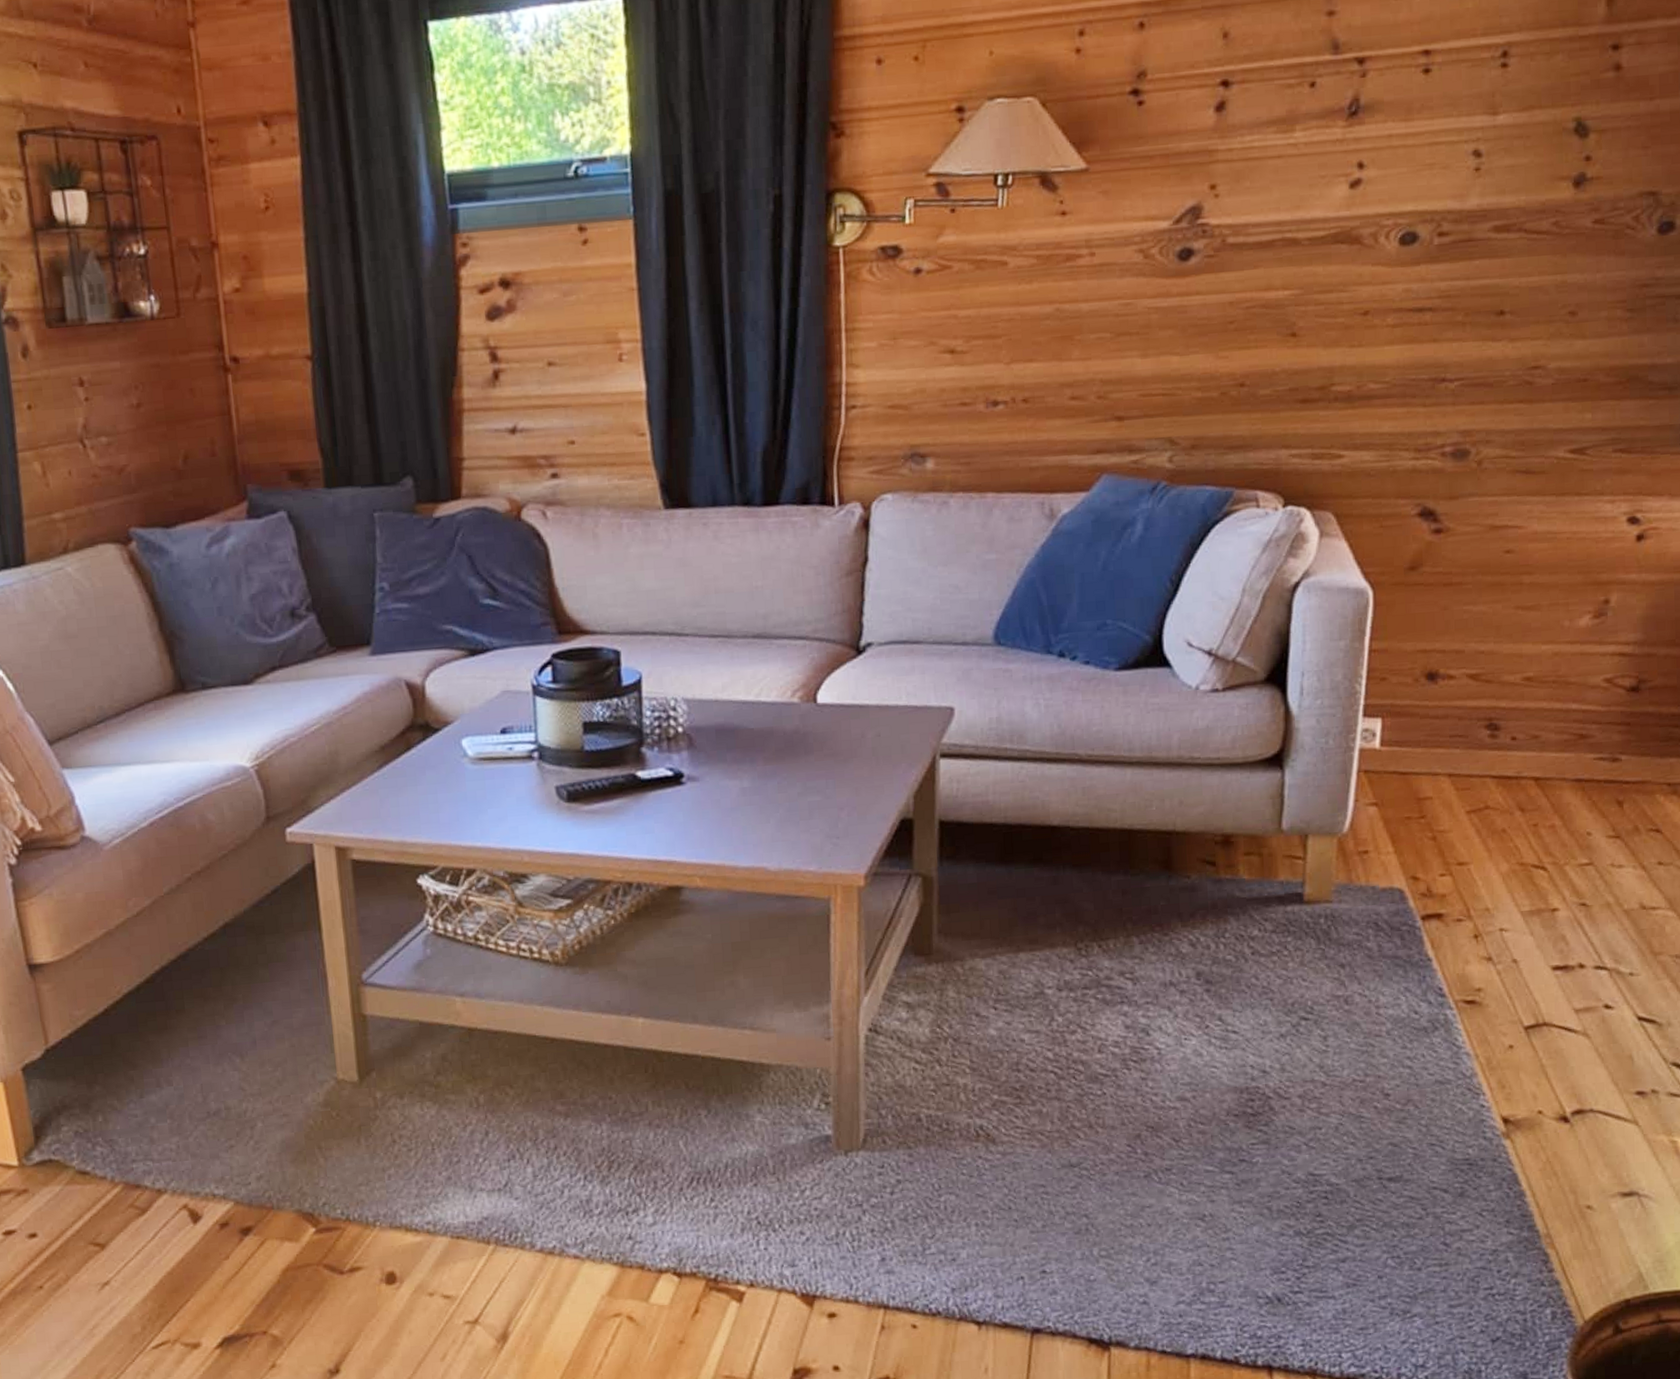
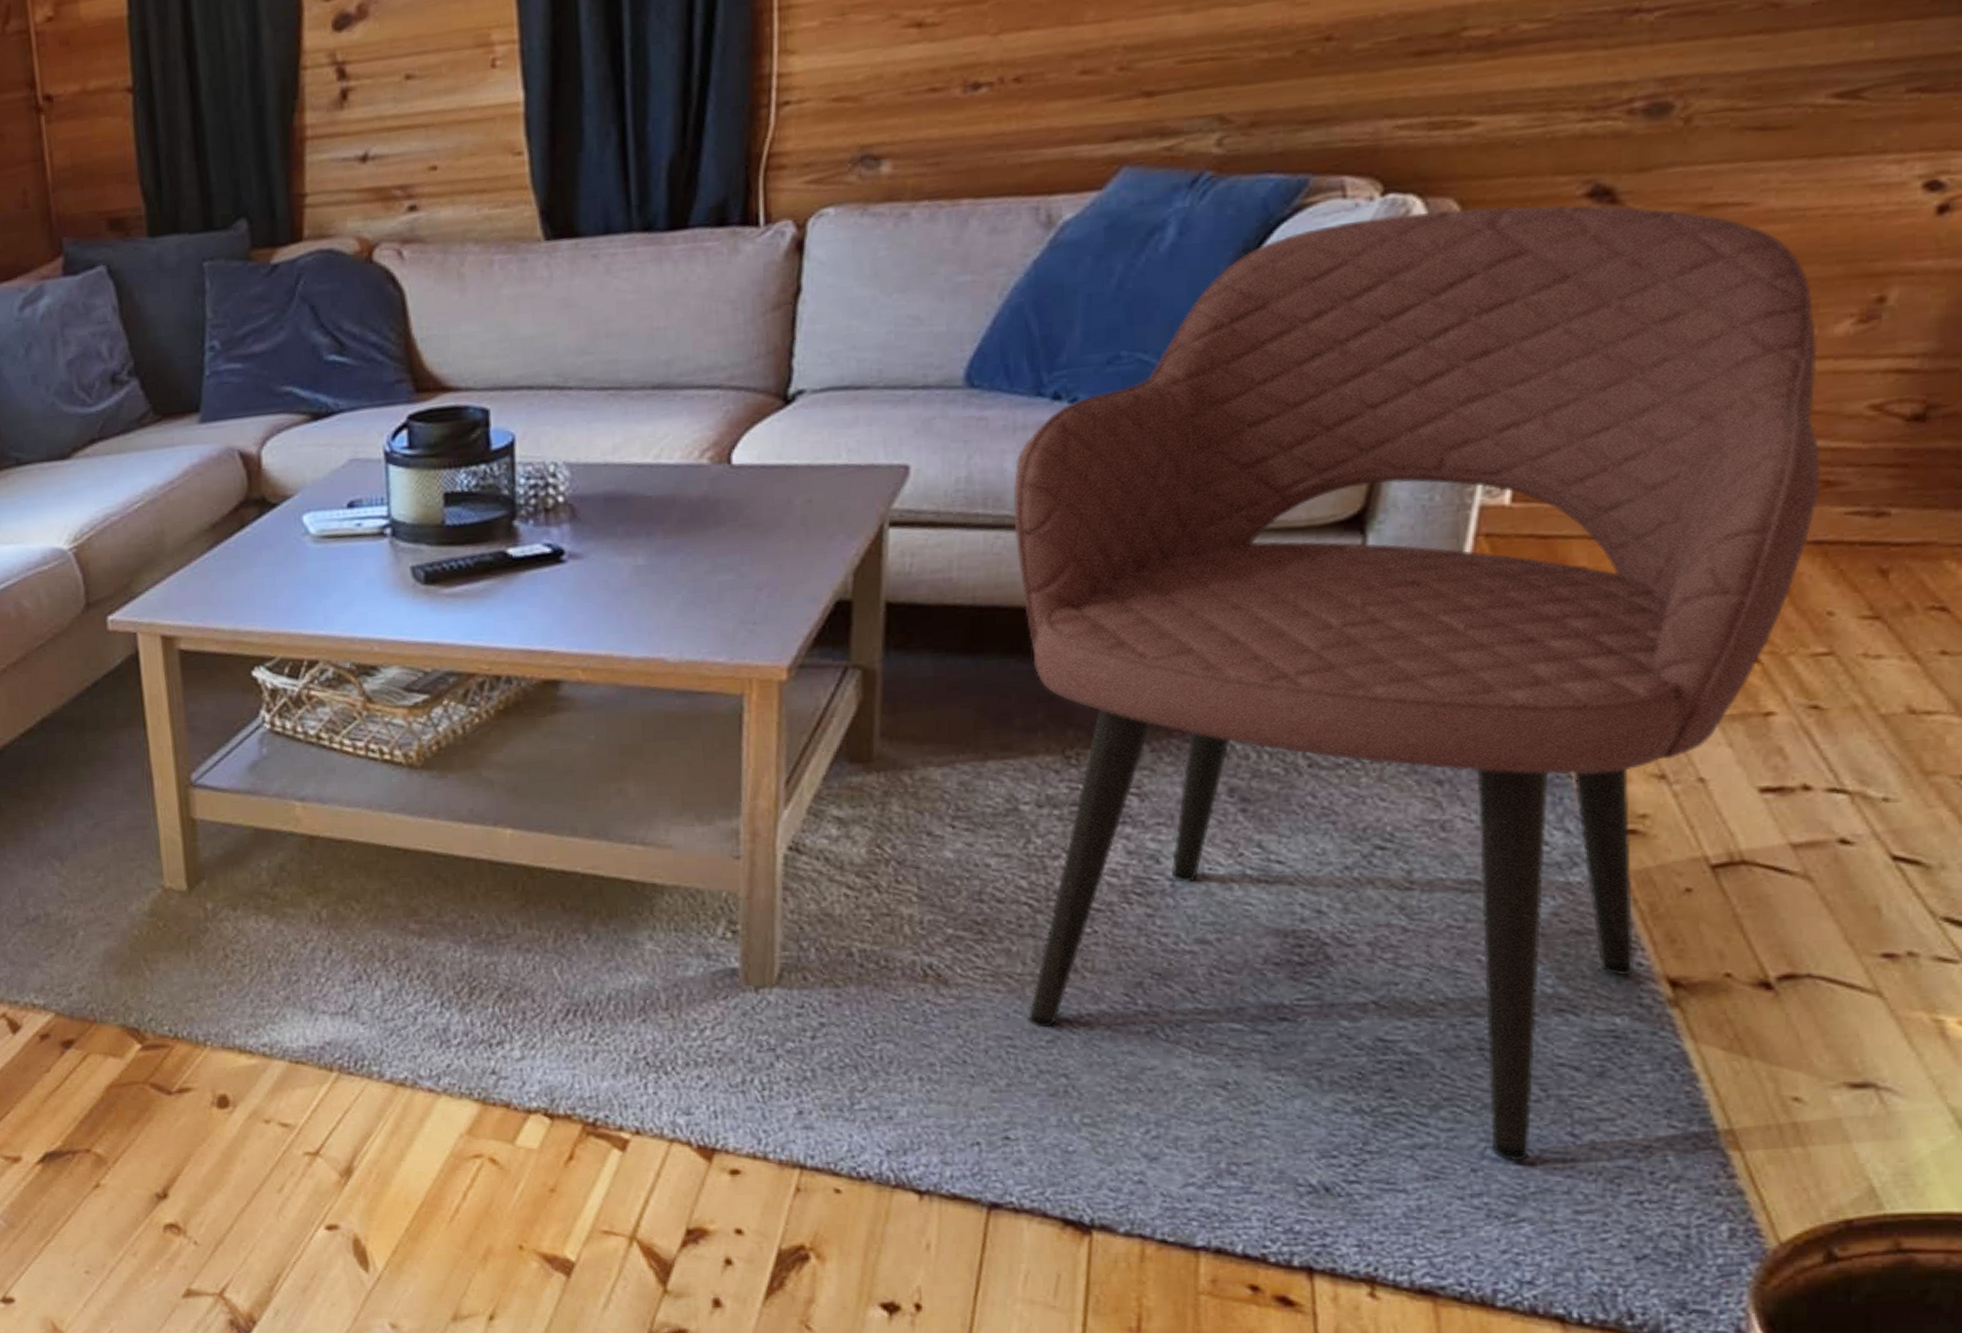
armchair: none [1032,520,1577,1267] -> present [1013,205,1821,1160]

